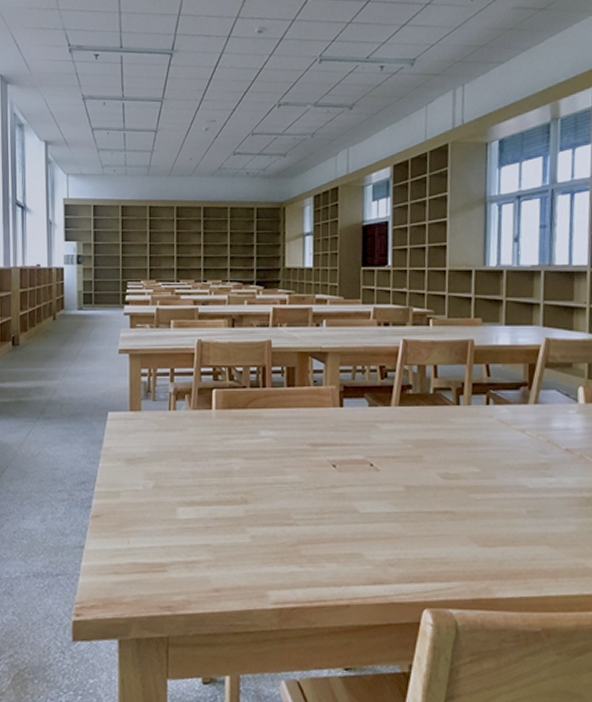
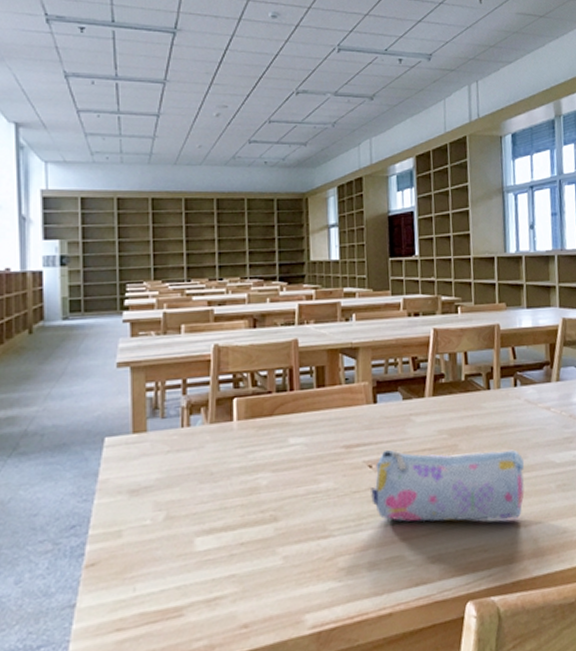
pencil case: none [334,452,493,537] -> present [371,449,525,522]

